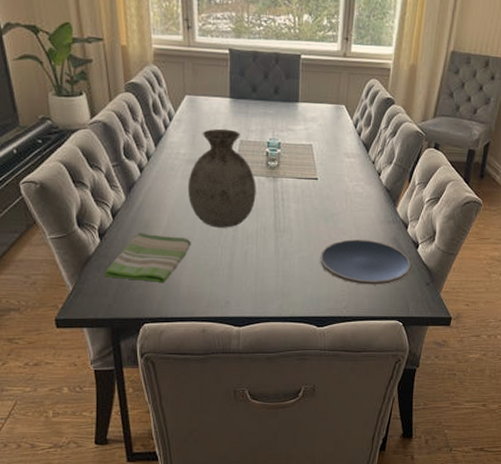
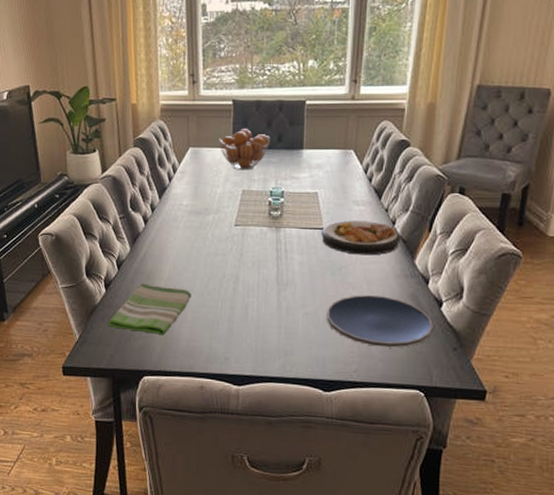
vase: present [187,128,256,228] -> none [189,179,258,280]
fruit basket: none [215,79,267,121] -> present [218,129,270,171]
plate: none [315,171,386,204] -> present [320,220,402,256]

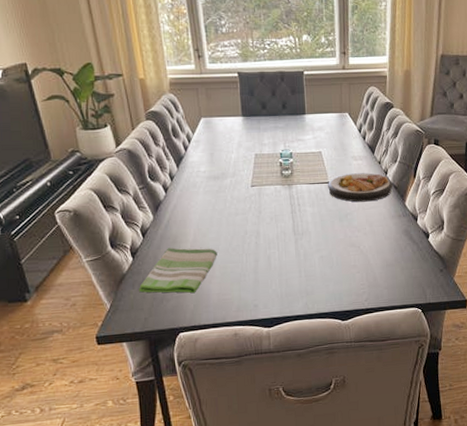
fruit basket: present [218,129,270,171] -> none [228,98,276,136]
plate: present [327,295,433,348] -> none [338,234,424,278]

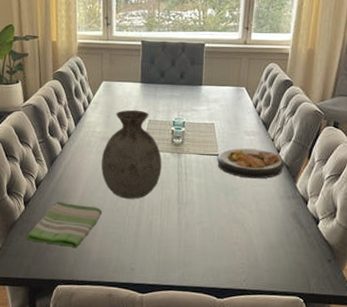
vase: none [209,145,274,237] -> present [101,110,162,199]

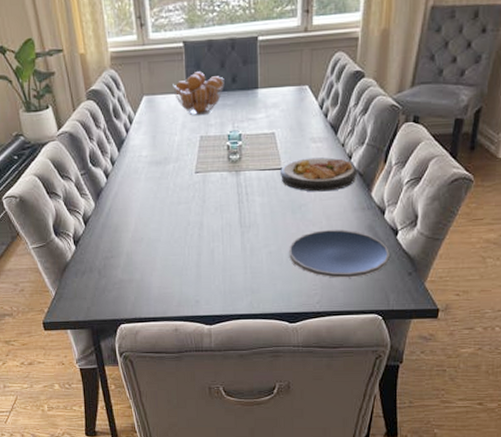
dish towel: present [26,200,102,249] -> none [82,236,159,286]
vase: present [101,110,162,199] -> none [151,126,219,228]
fruit basket: none [128,66,174,103] -> present [171,72,224,116]
plate: none [220,213,311,260] -> present [289,230,389,278]

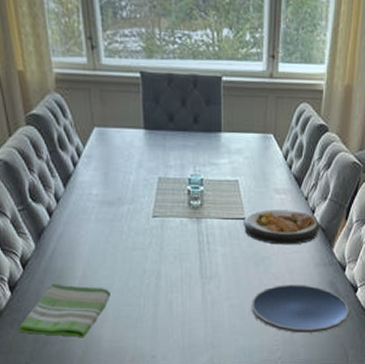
dish towel: none [82,236,159,286] -> present [19,282,111,338]
fruit basket: present [171,72,224,116] -> none [127,107,185,155]

